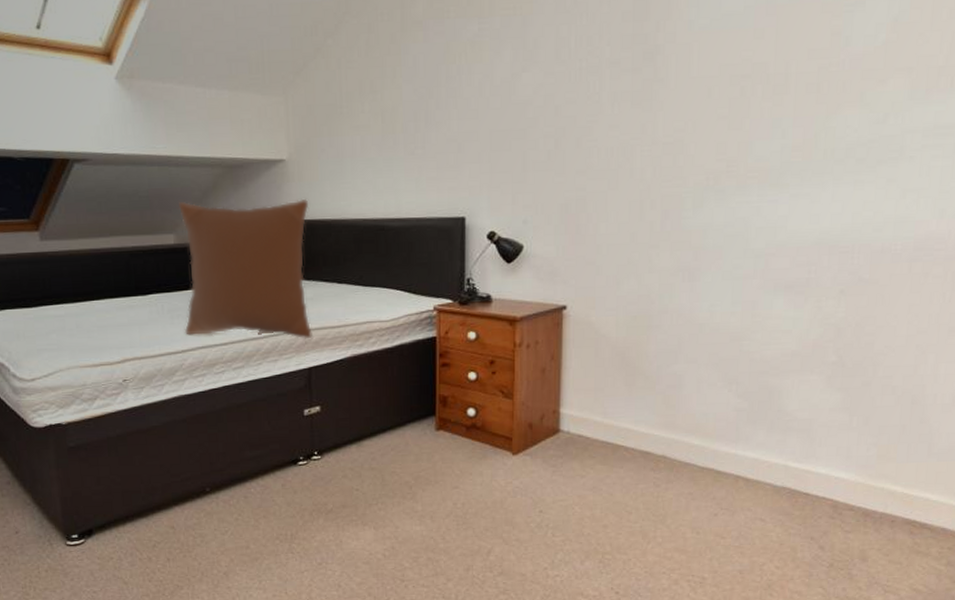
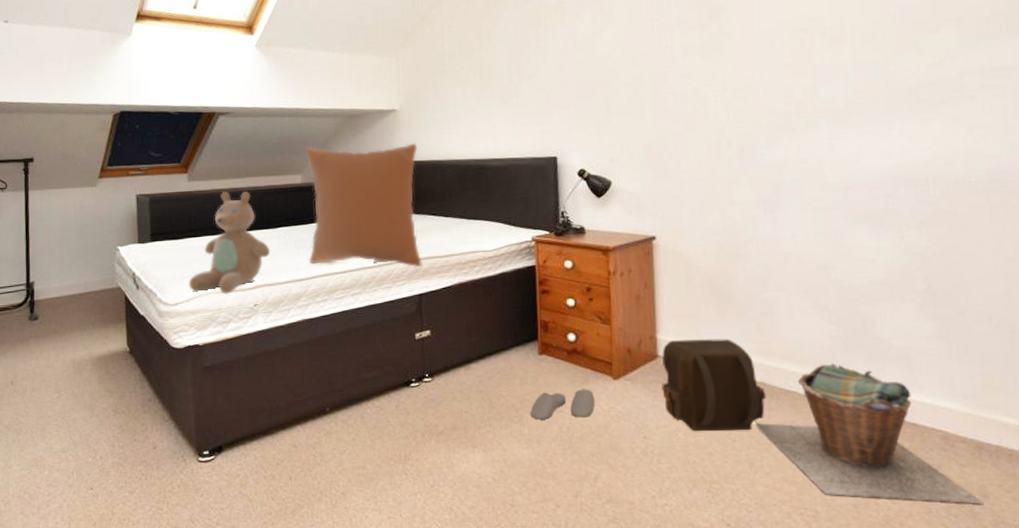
teddy bear: none [46,253,140,369] -> present [189,191,271,294]
slippers: none [425,464,492,496] -> present [530,389,595,420]
backpack: none [562,412,666,504] -> present [662,338,767,431]
laundry basket: none [653,436,862,567] -> present [756,364,984,504]

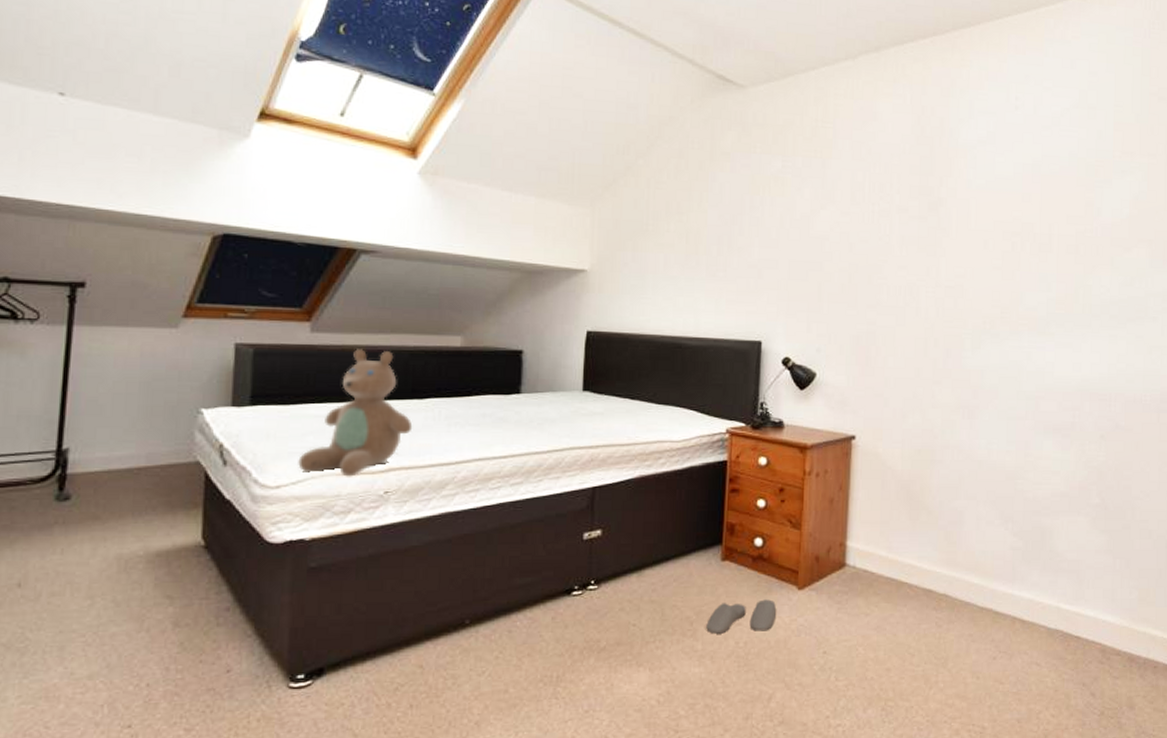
pillow: present [305,142,422,268] -> none [462,304,607,456]
backpack: present [662,338,767,431] -> none [846,546,948,645]
laundry basket: present [756,364,984,504] -> none [935,576,1130,716]

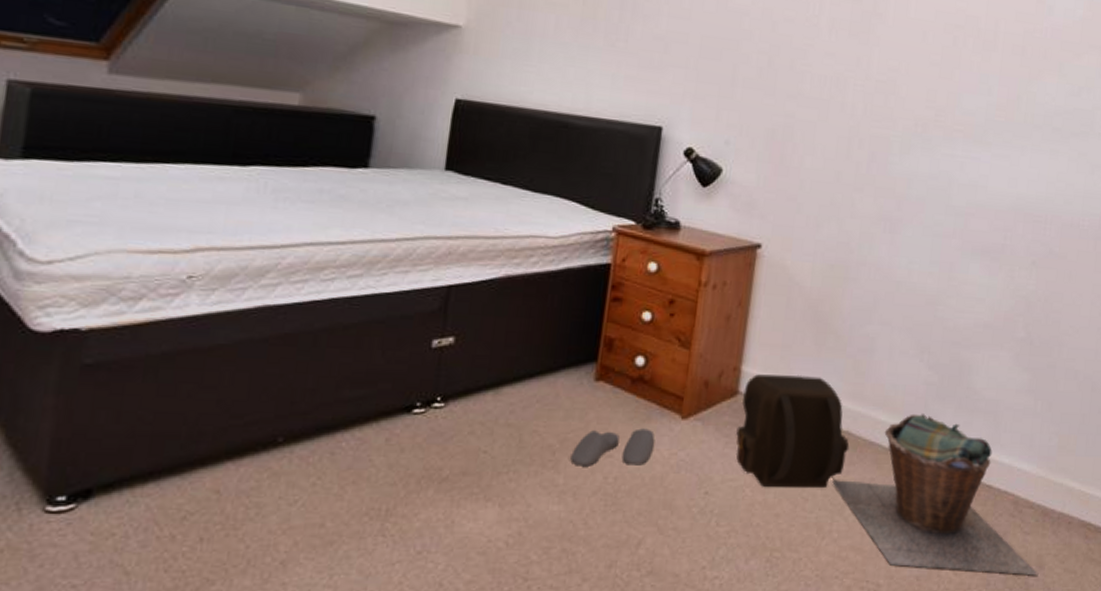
teddy bear: present [298,349,413,477] -> none [78,99,231,256]
backpack: none [846,546,948,645] -> present [735,374,850,487]
laundry basket: none [935,576,1130,716] -> present [832,413,1039,576]

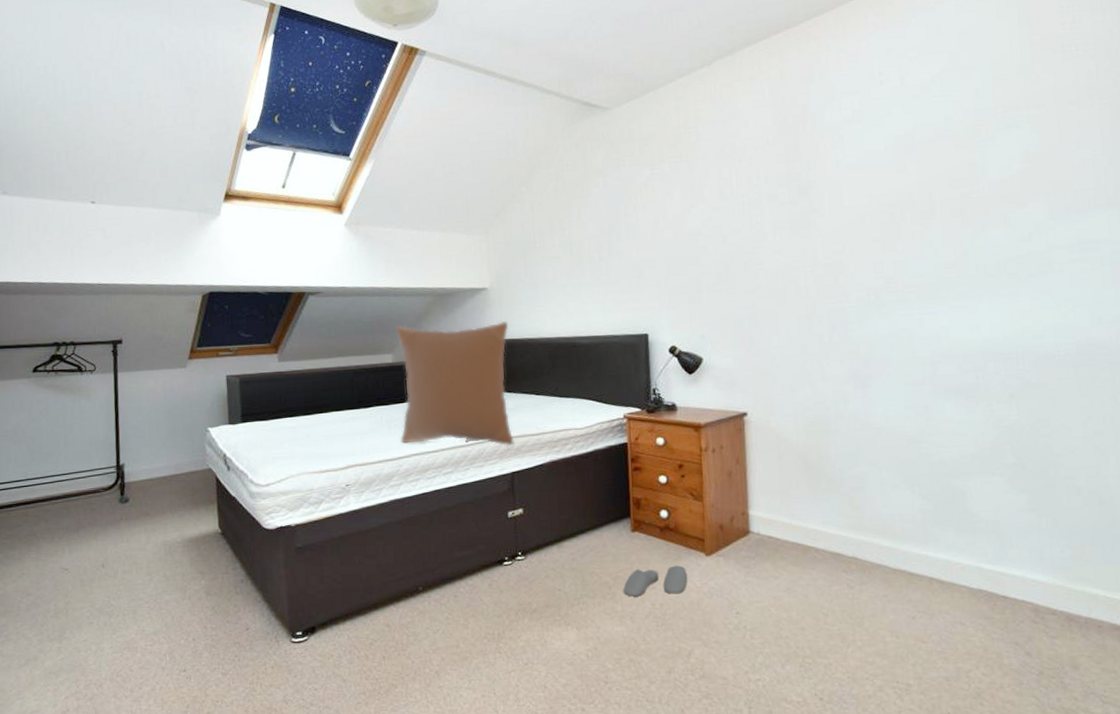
pillow: none [291,55,482,249] -> present [395,320,514,446]
backpack: present [735,374,850,487] -> none [754,513,858,606]
laundry basket: present [832,413,1039,576] -> none [848,537,1074,676]

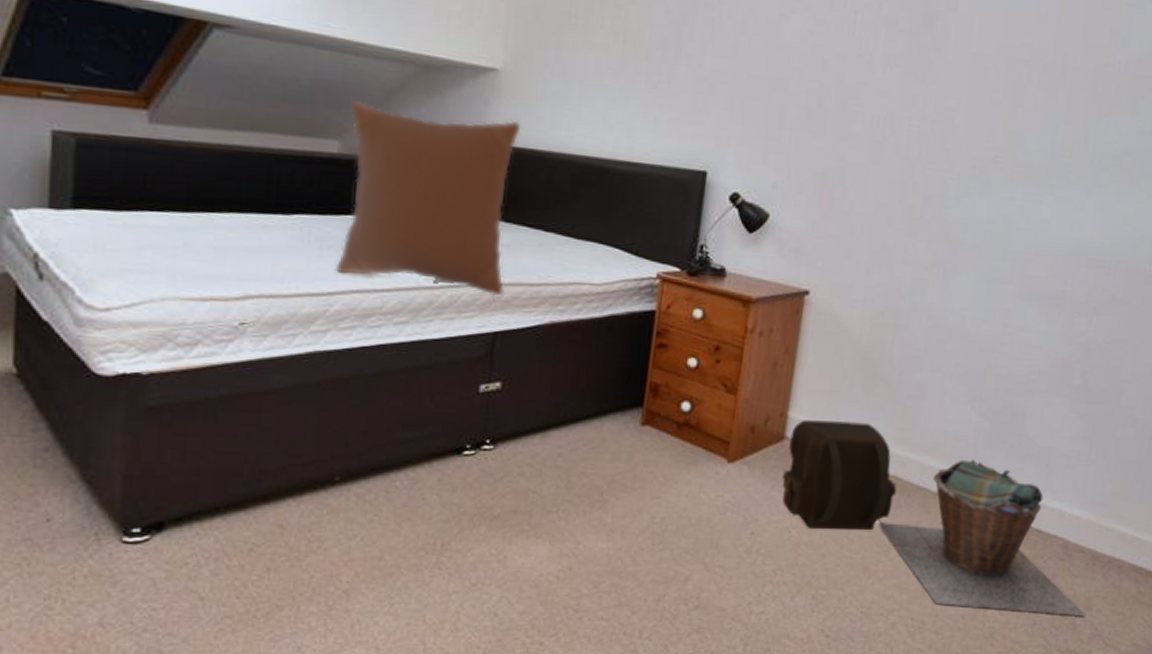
slippers: present [623,565,688,597] -> none [618,471,702,507]
backpack: none [754,513,858,606] -> present [782,420,897,530]
laundry basket: none [848,537,1074,676] -> present [879,459,1086,617]

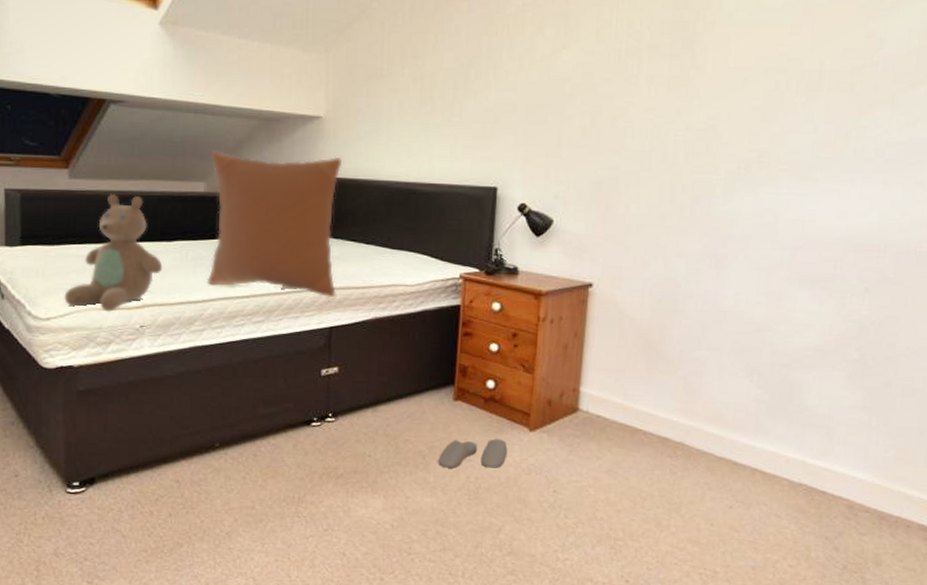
teddy bear: none [133,148,276,303] -> present [64,194,163,312]
slippers: none [618,471,702,507] -> present [438,439,508,468]
backpack: present [782,420,897,530] -> none [578,394,684,489]
laundry basket: present [879,459,1086,617] -> none [668,427,876,571]

